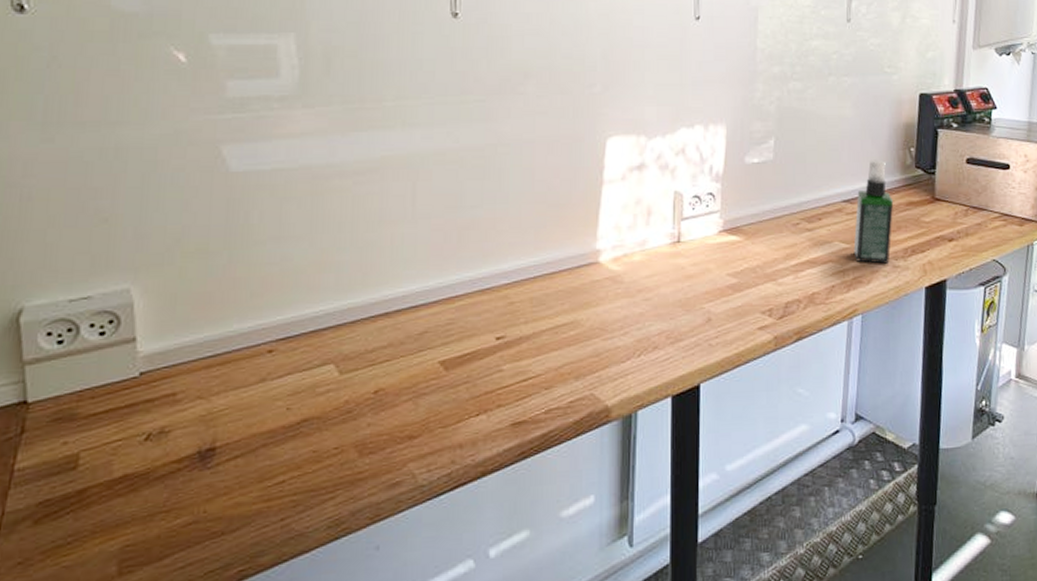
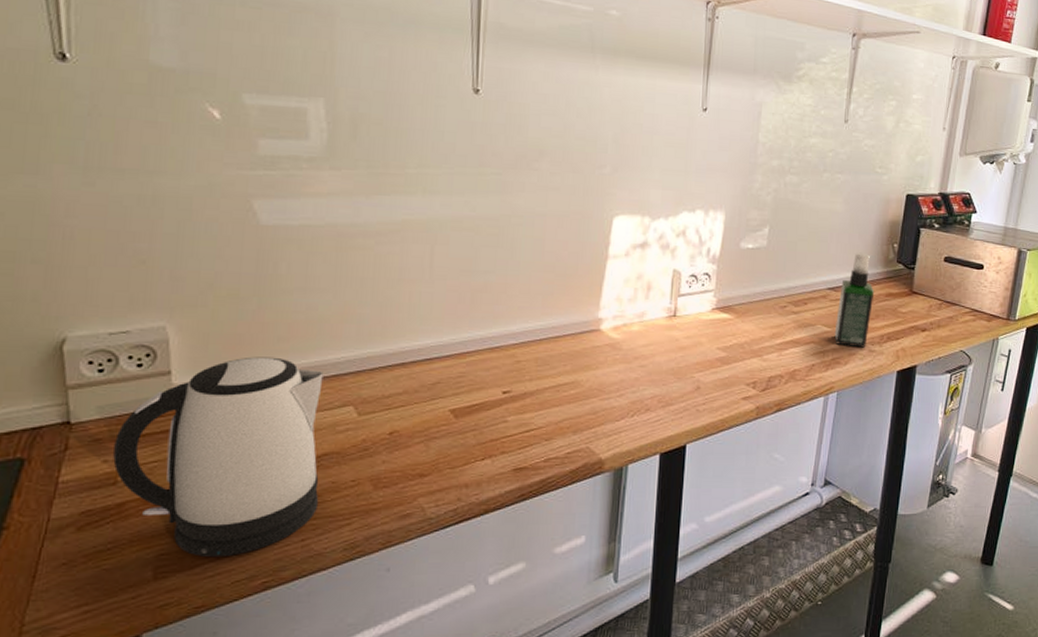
kettle: none [73,315,301,546] -> present [113,356,324,558]

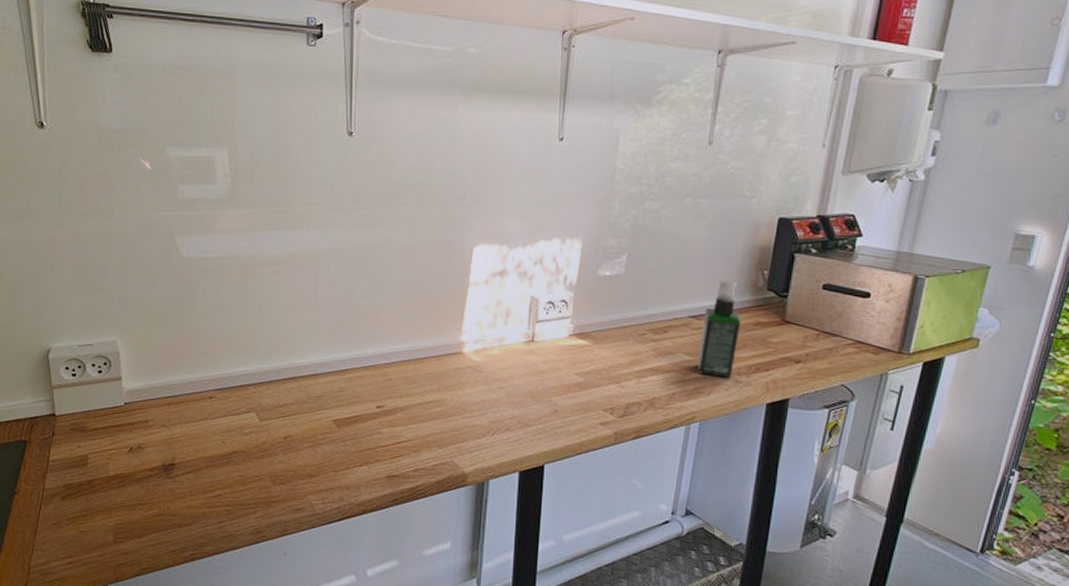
kettle: present [113,356,324,558] -> none [84,367,232,530]

